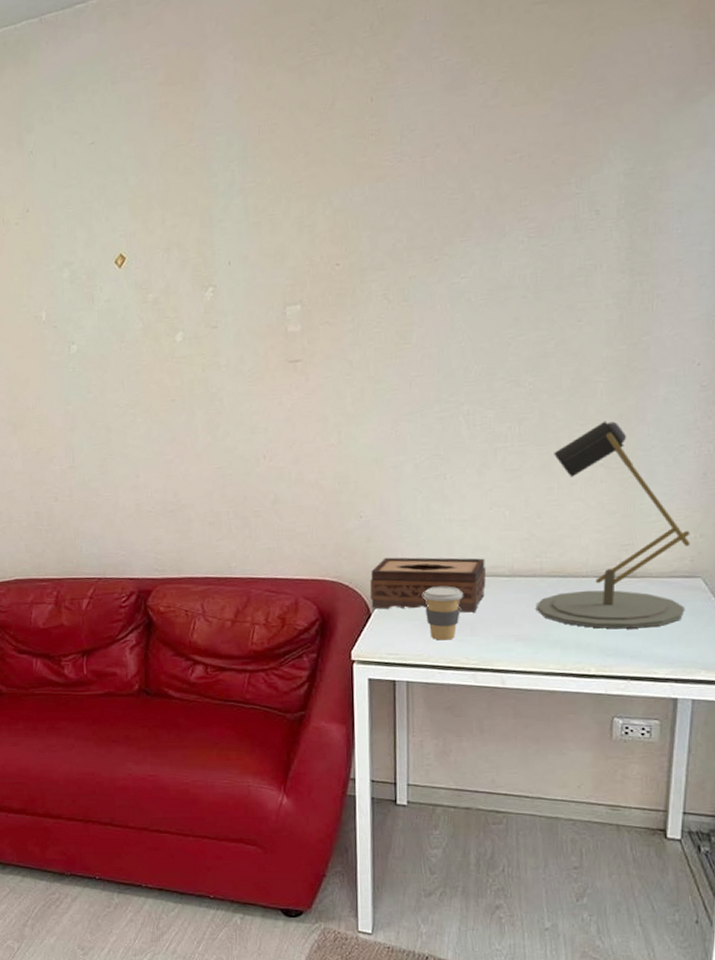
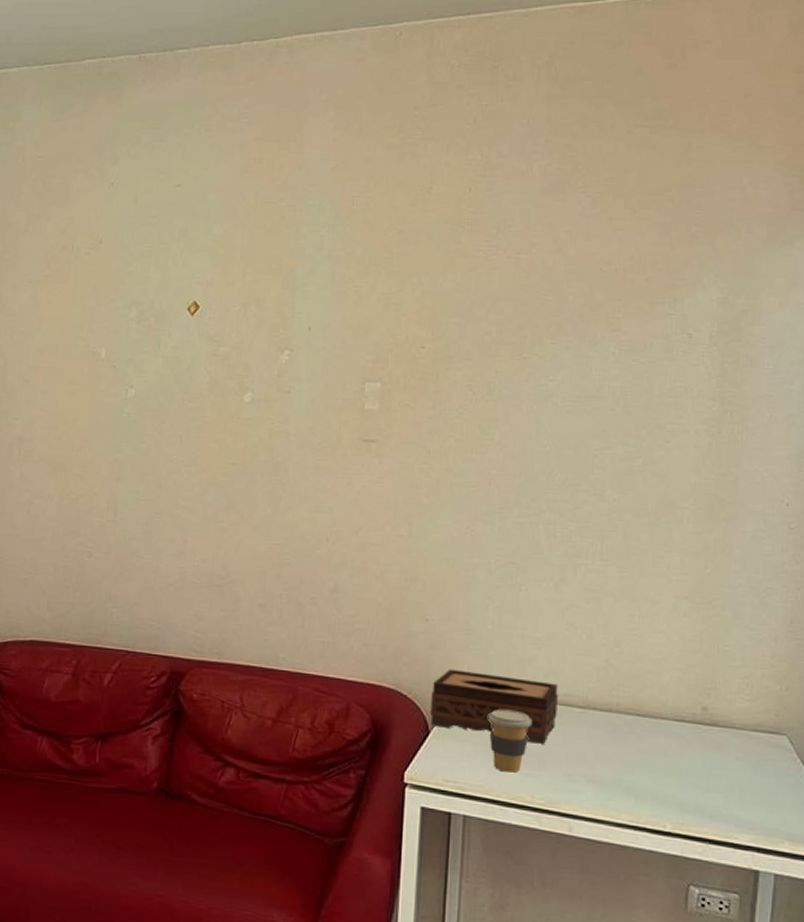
desk lamp: present [535,421,690,629] -> none [609,551,776,785]

